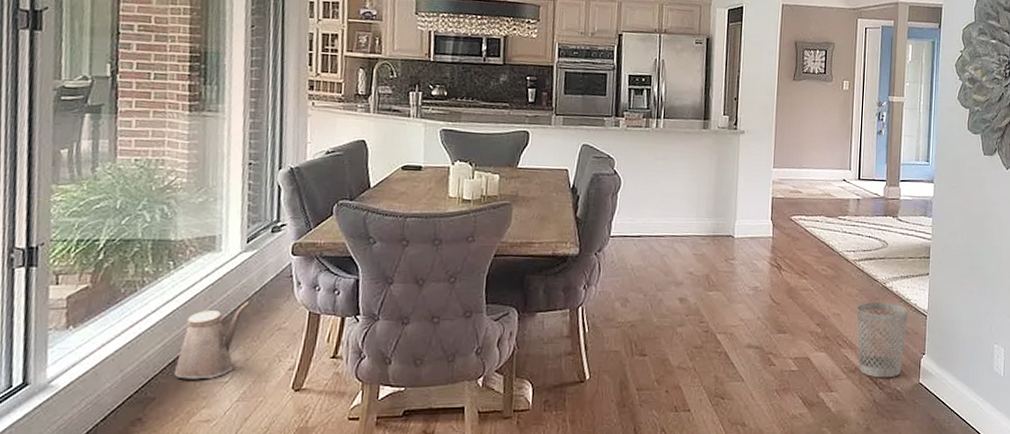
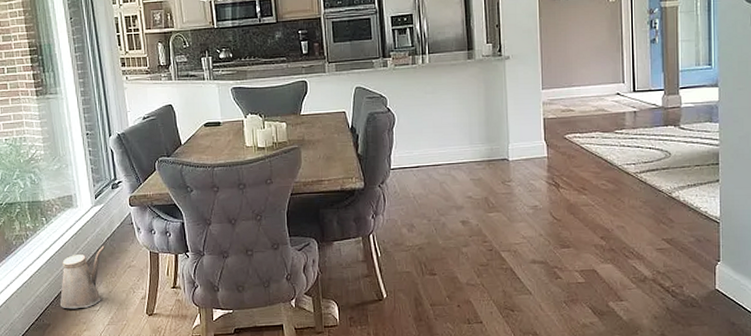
wastebasket: present [856,302,908,378] -> none [642,212,698,286]

